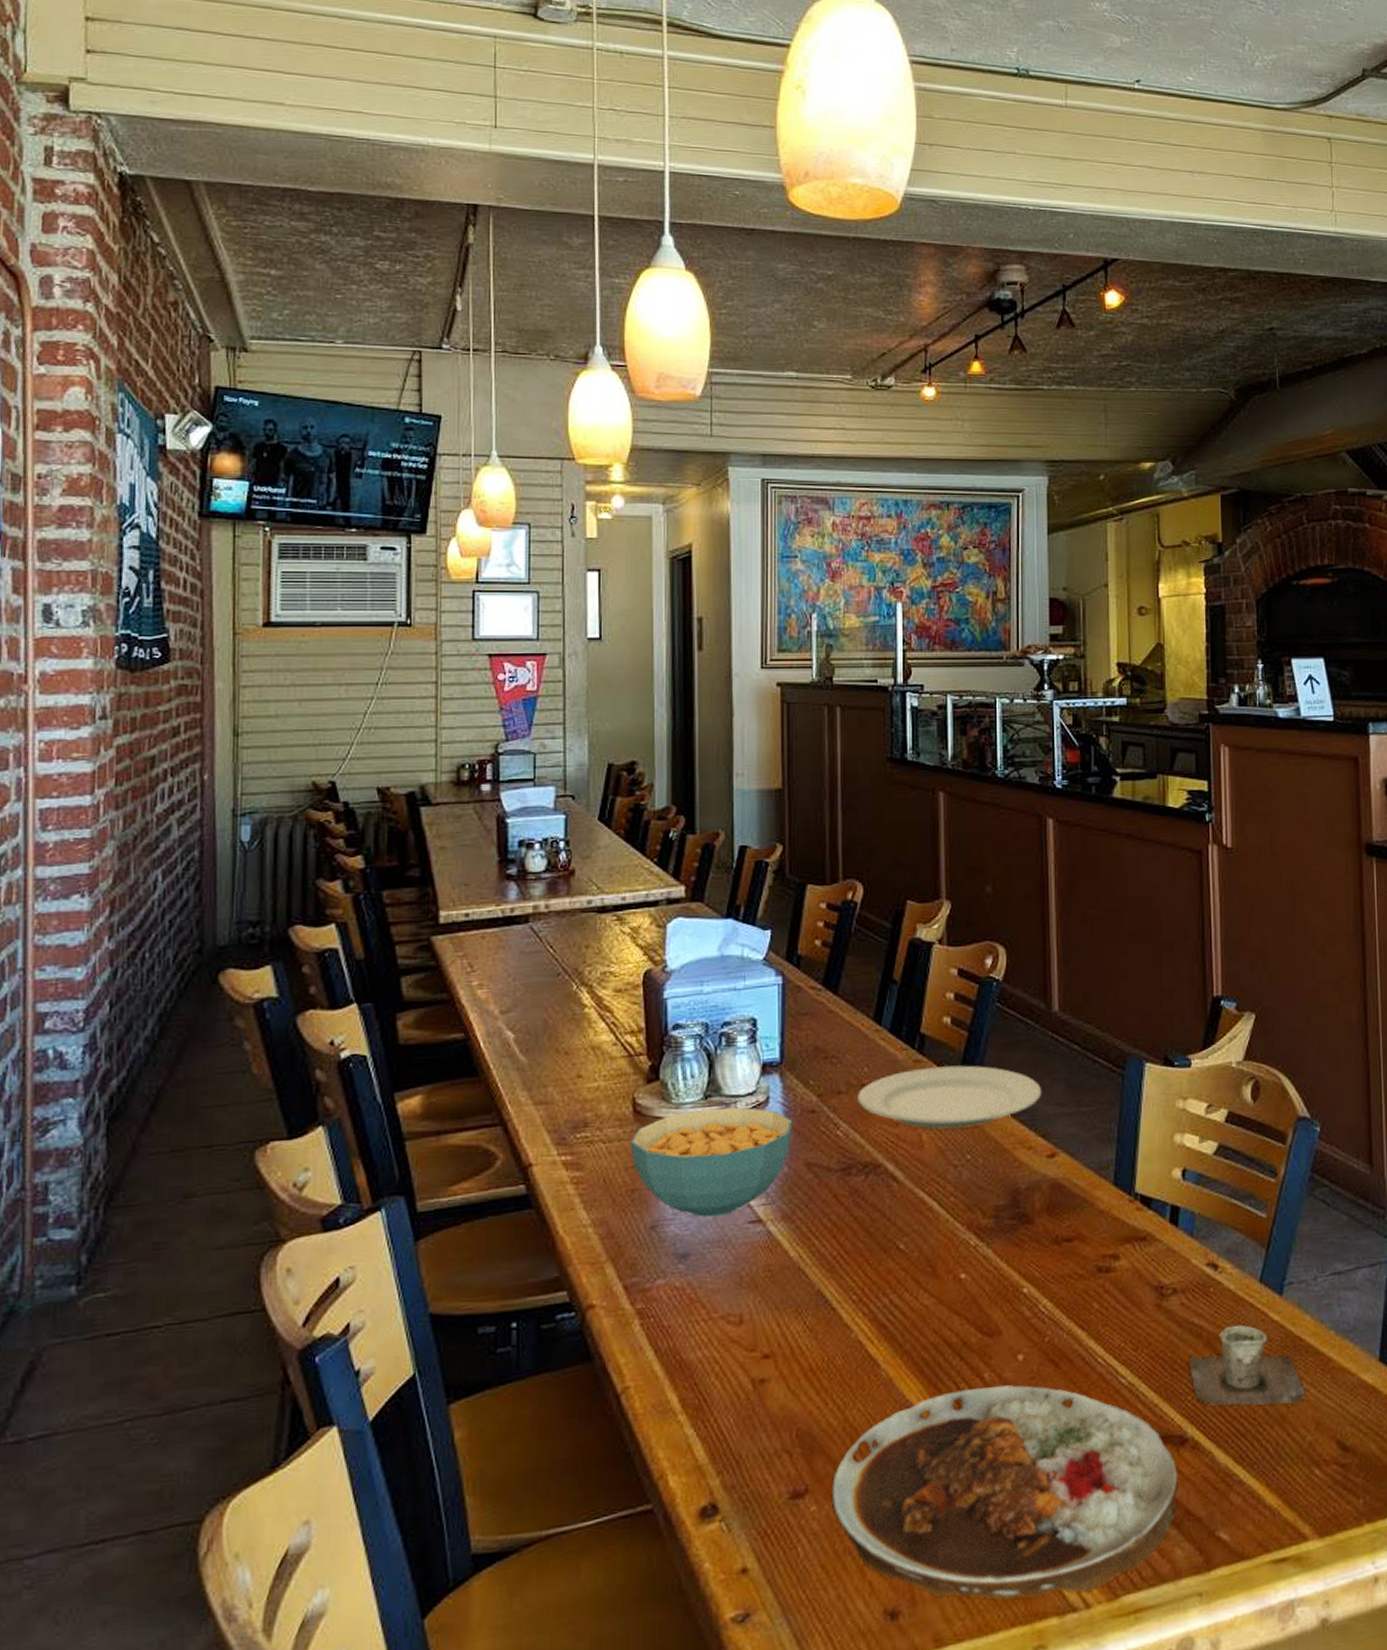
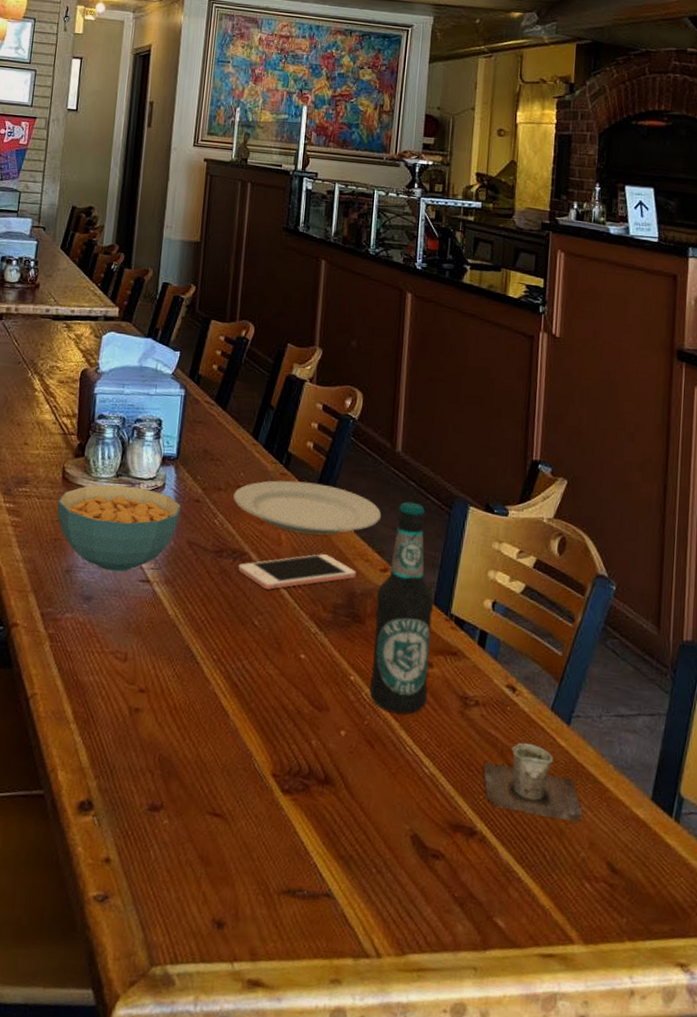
plate: present [831,1384,1178,1600] -> none [180,750,466,945]
cell phone: none [872,1149,1018,1205] -> present [237,554,356,590]
bottle: none [1045,1069,1116,1322] -> present [369,501,434,715]

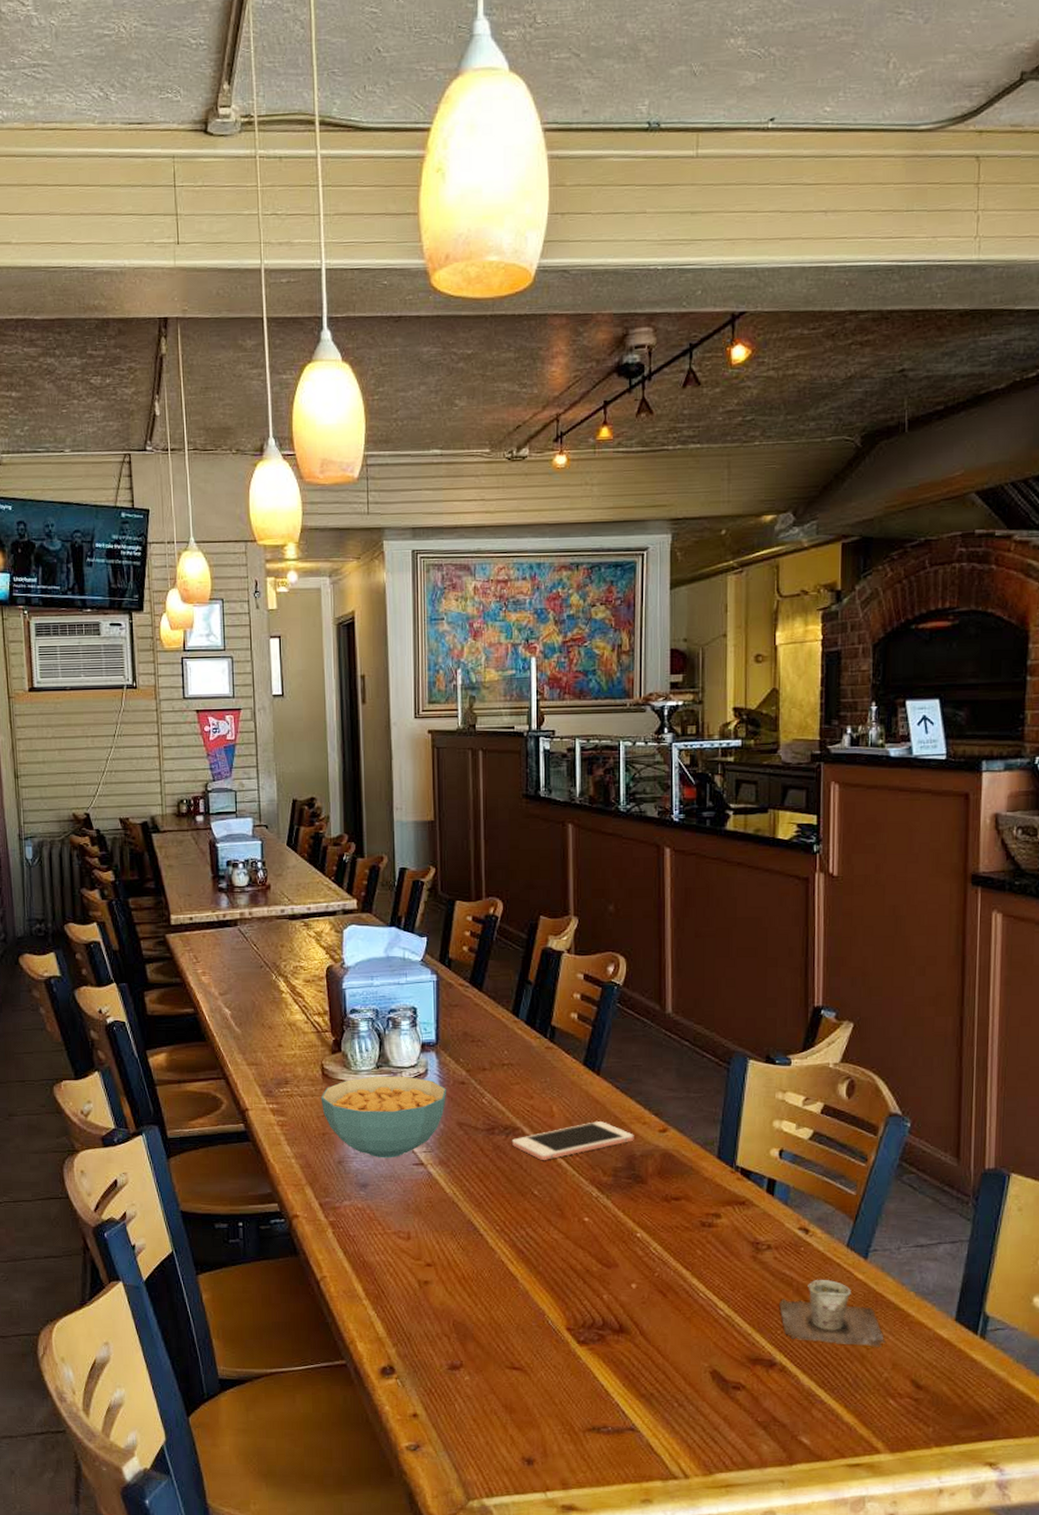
plate: present [233,480,382,535] -> none [499,1053,656,1103]
bottle: present [369,501,434,715] -> none [657,1061,718,1263]

